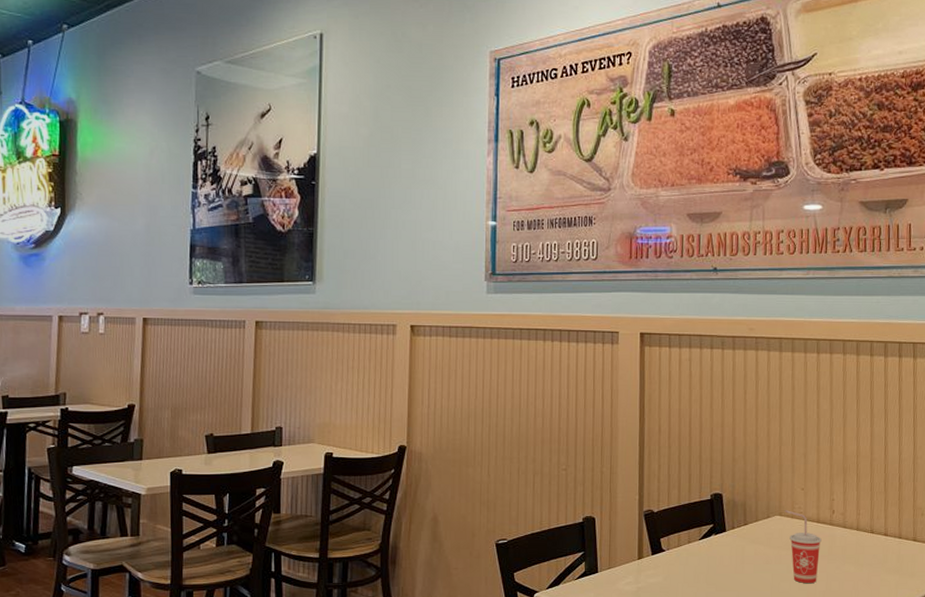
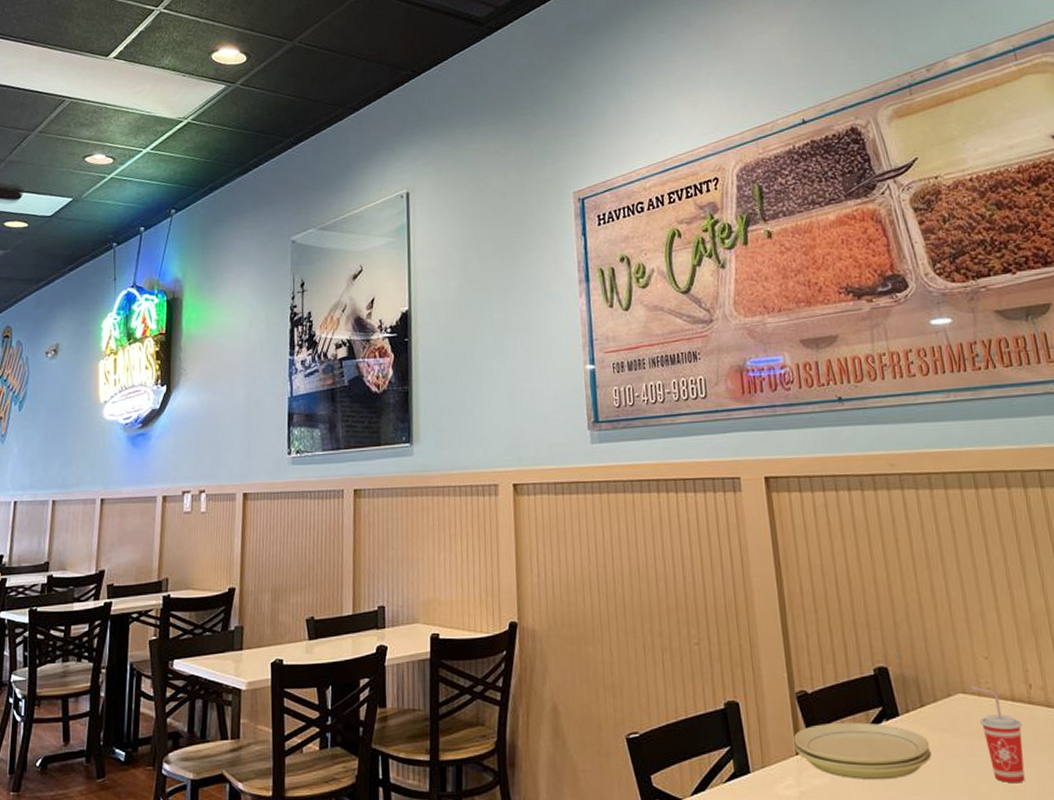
plate: none [637,536,747,580] -> present [793,722,932,780]

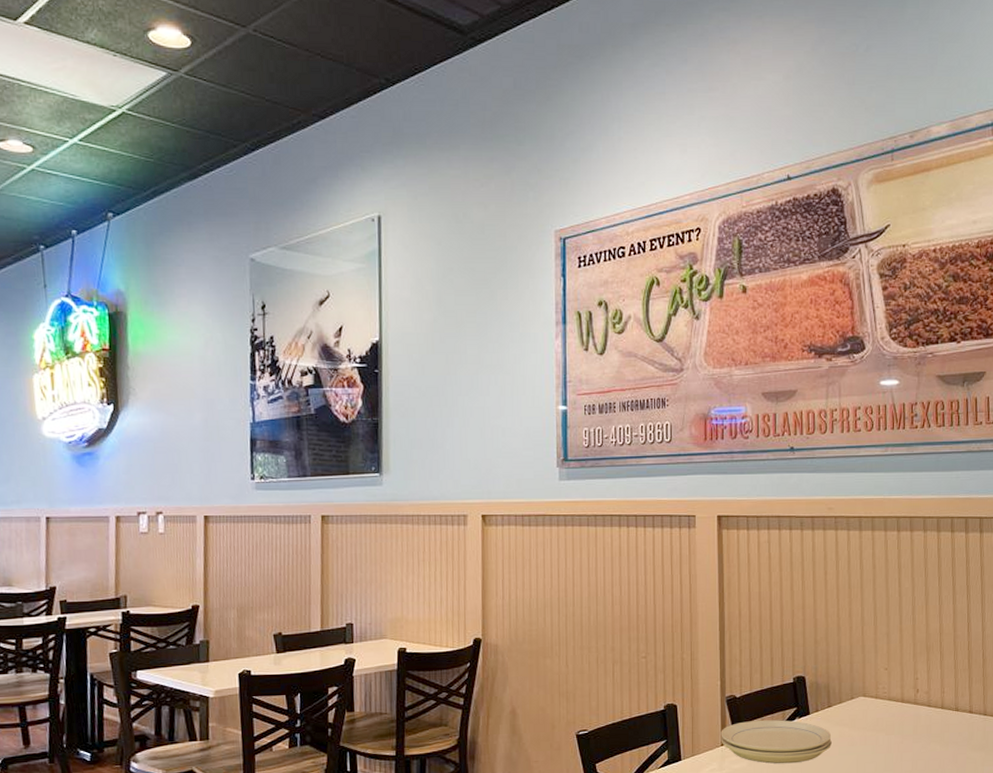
beverage cup: present [967,686,1025,782] -> none [868,691,906,764]

